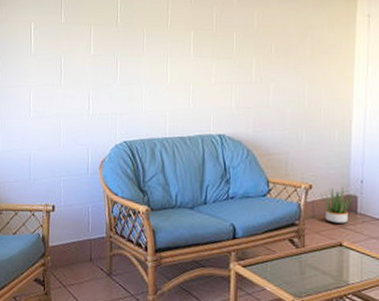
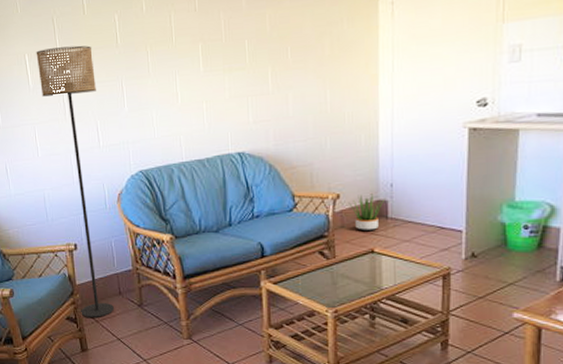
floor lamp: none [41,20,94,283] -> present [36,45,114,317]

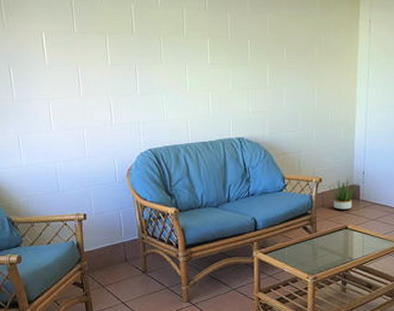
floor lamp: present [36,45,114,317] -> none [53,29,119,282]

